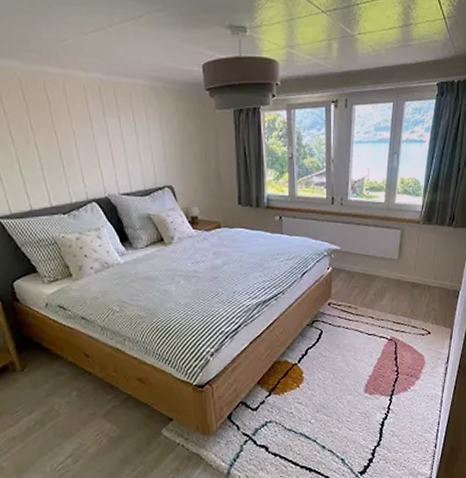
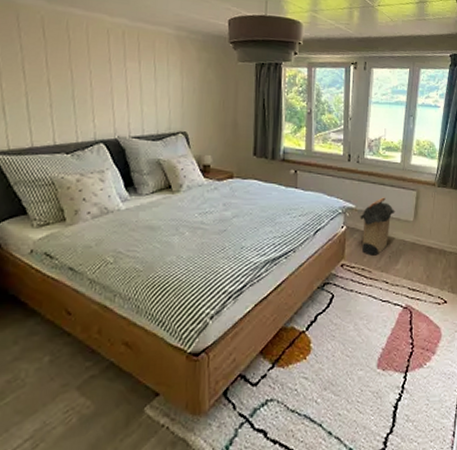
laundry hamper: none [345,237,380,294] -> present [360,197,396,256]

